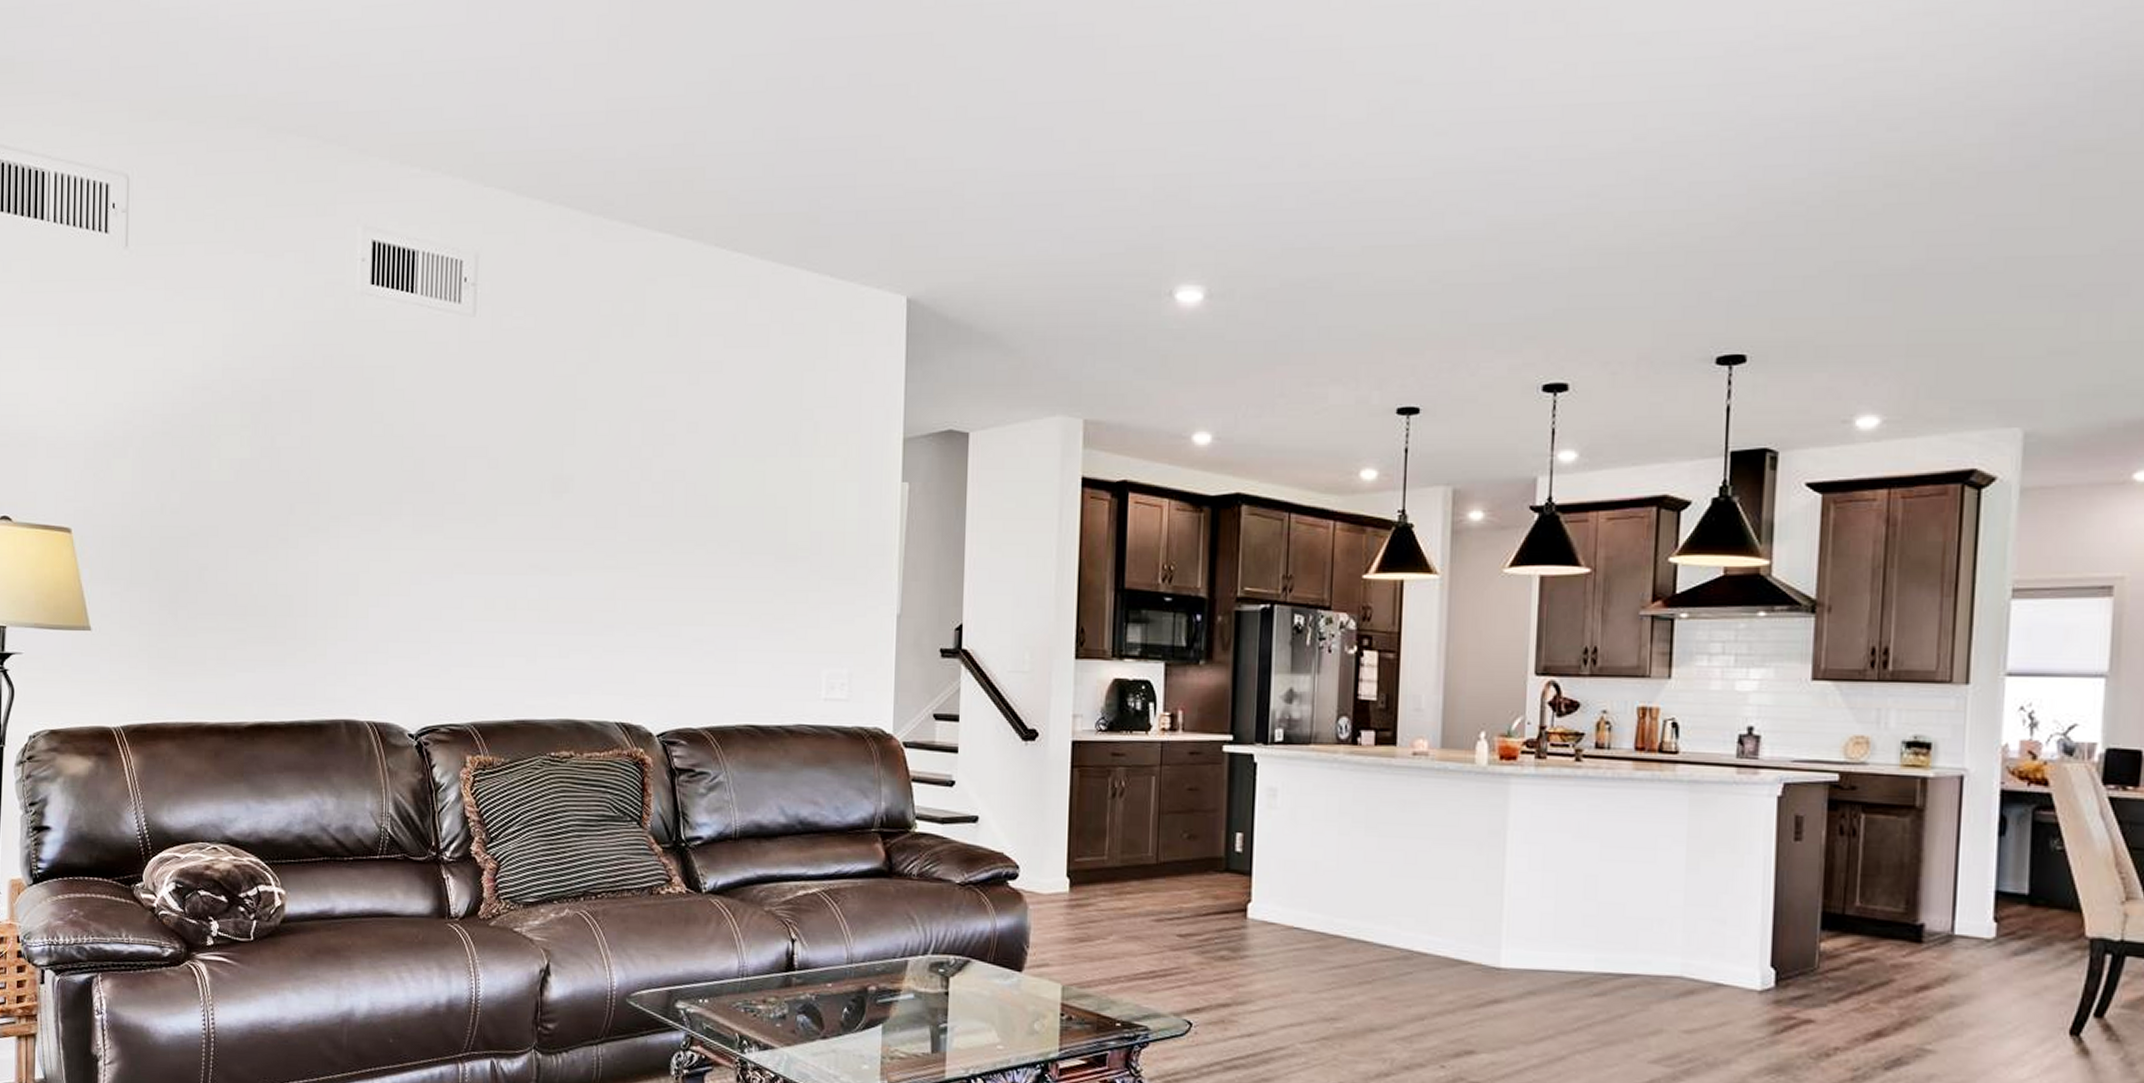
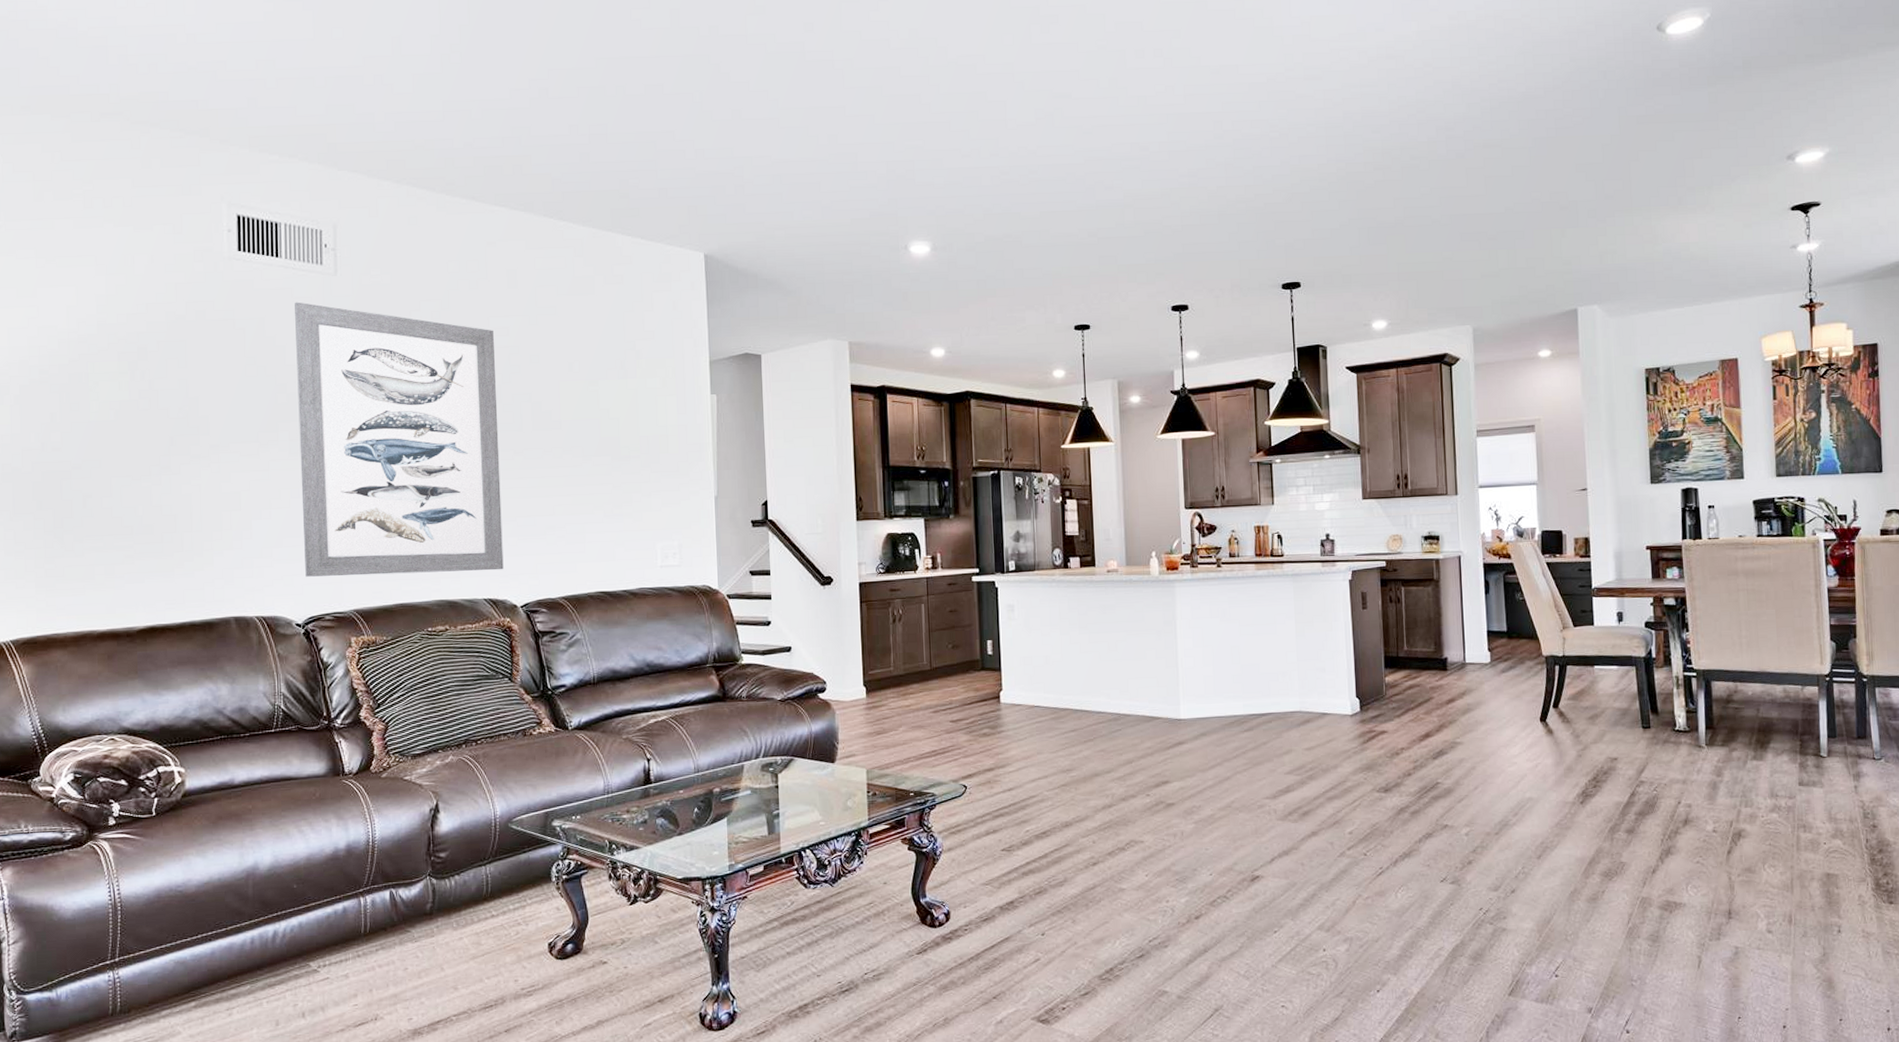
wall art: none [422,347,647,689] -> present [295,301,504,577]

